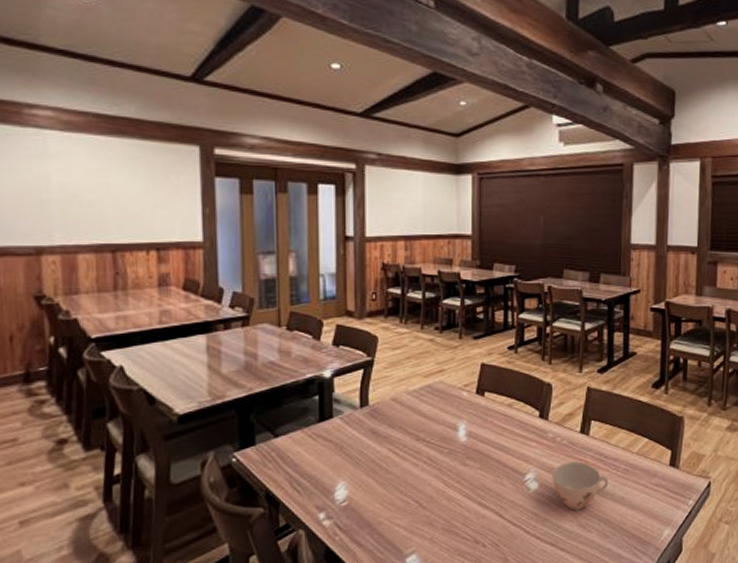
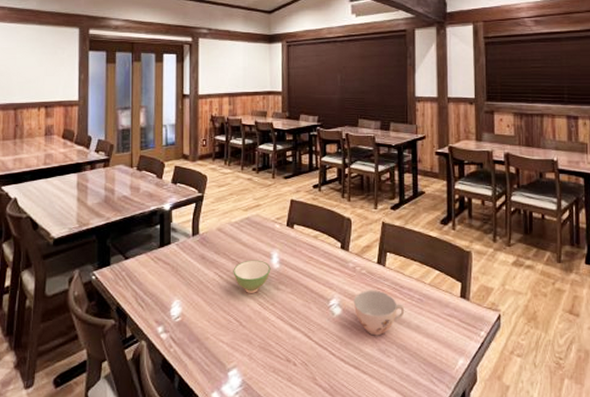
bowl: none [411,433,457,472] -> present [233,260,271,294]

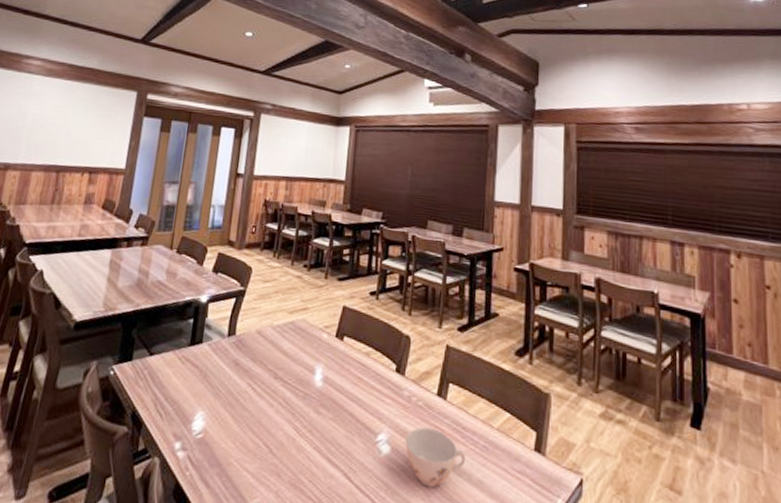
bowl: present [233,260,271,294] -> none [268,373,313,415]

